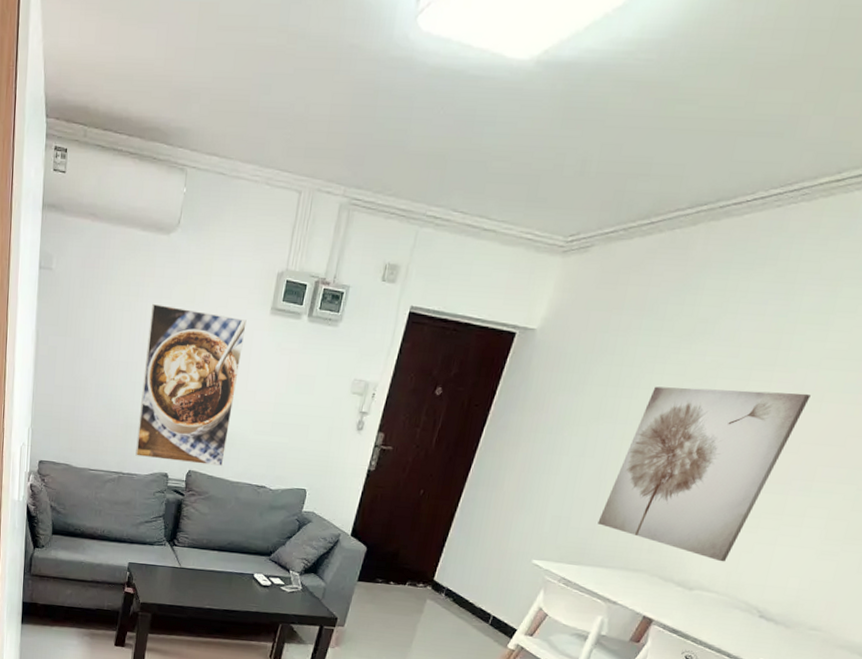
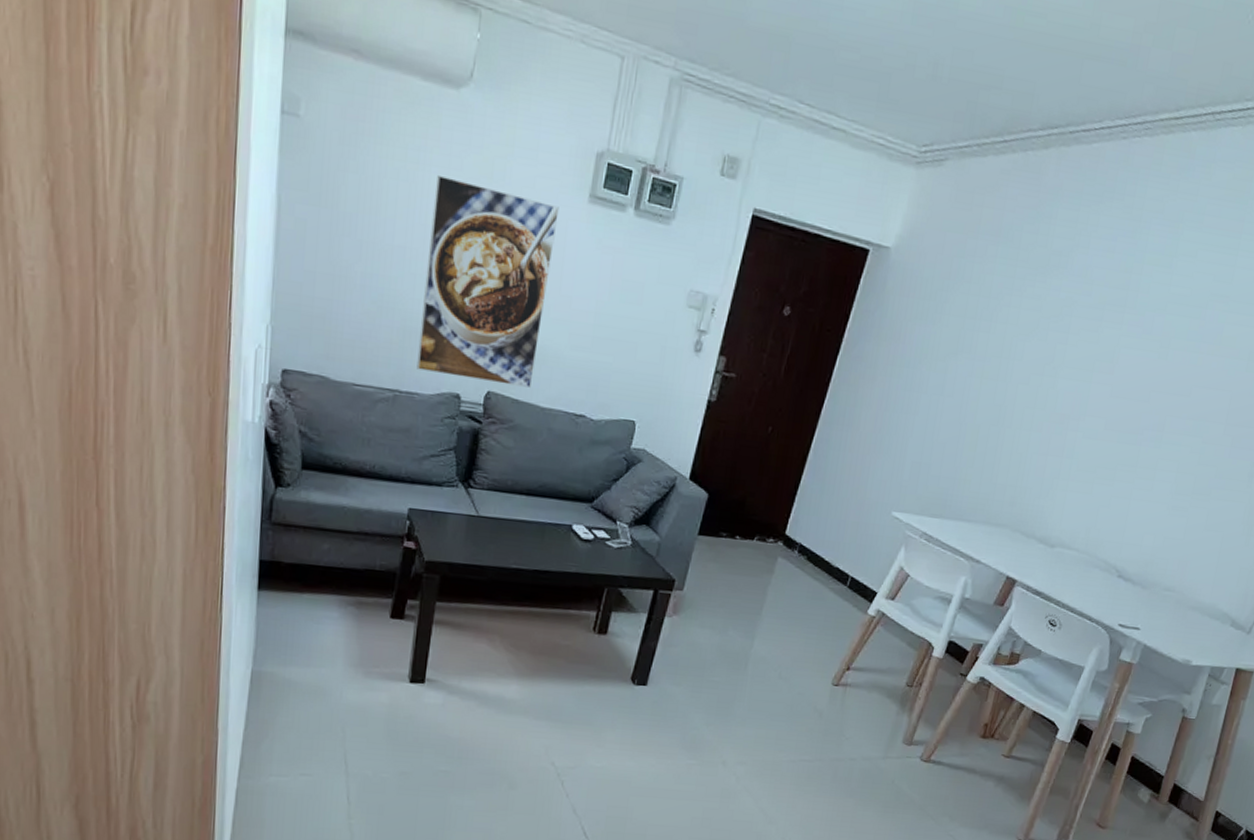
wall art: present [597,386,811,562] -> none [958,321,1158,517]

